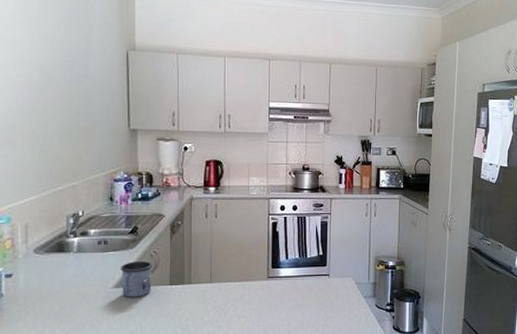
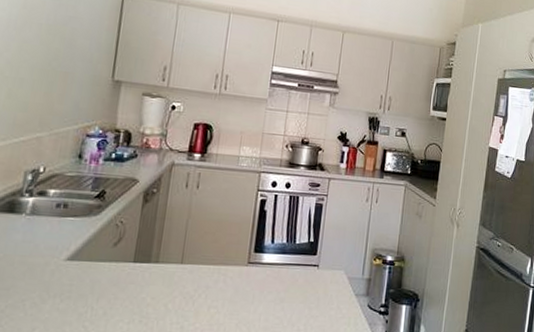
mug: present [121,261,152,298] -> none [75,231,116,274]

